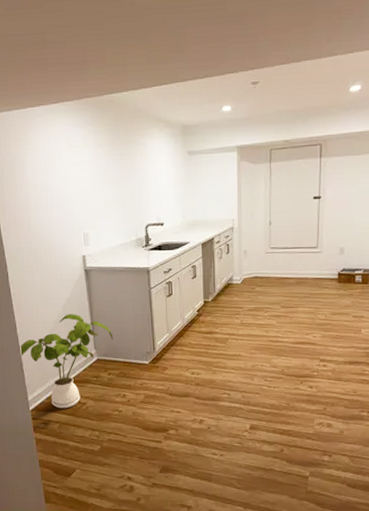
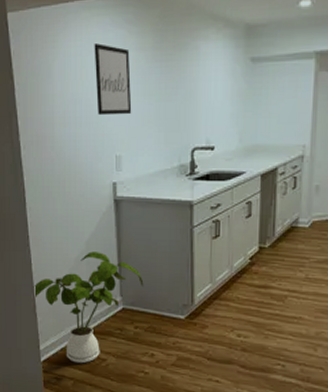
wall art: none [59,141,95,201] -> present [94,43,132,116]

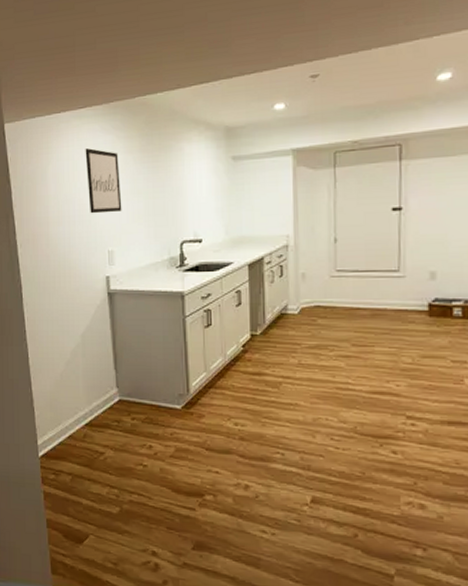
house plant: present [33,251,144,364] -> none [30,344,139,458]

